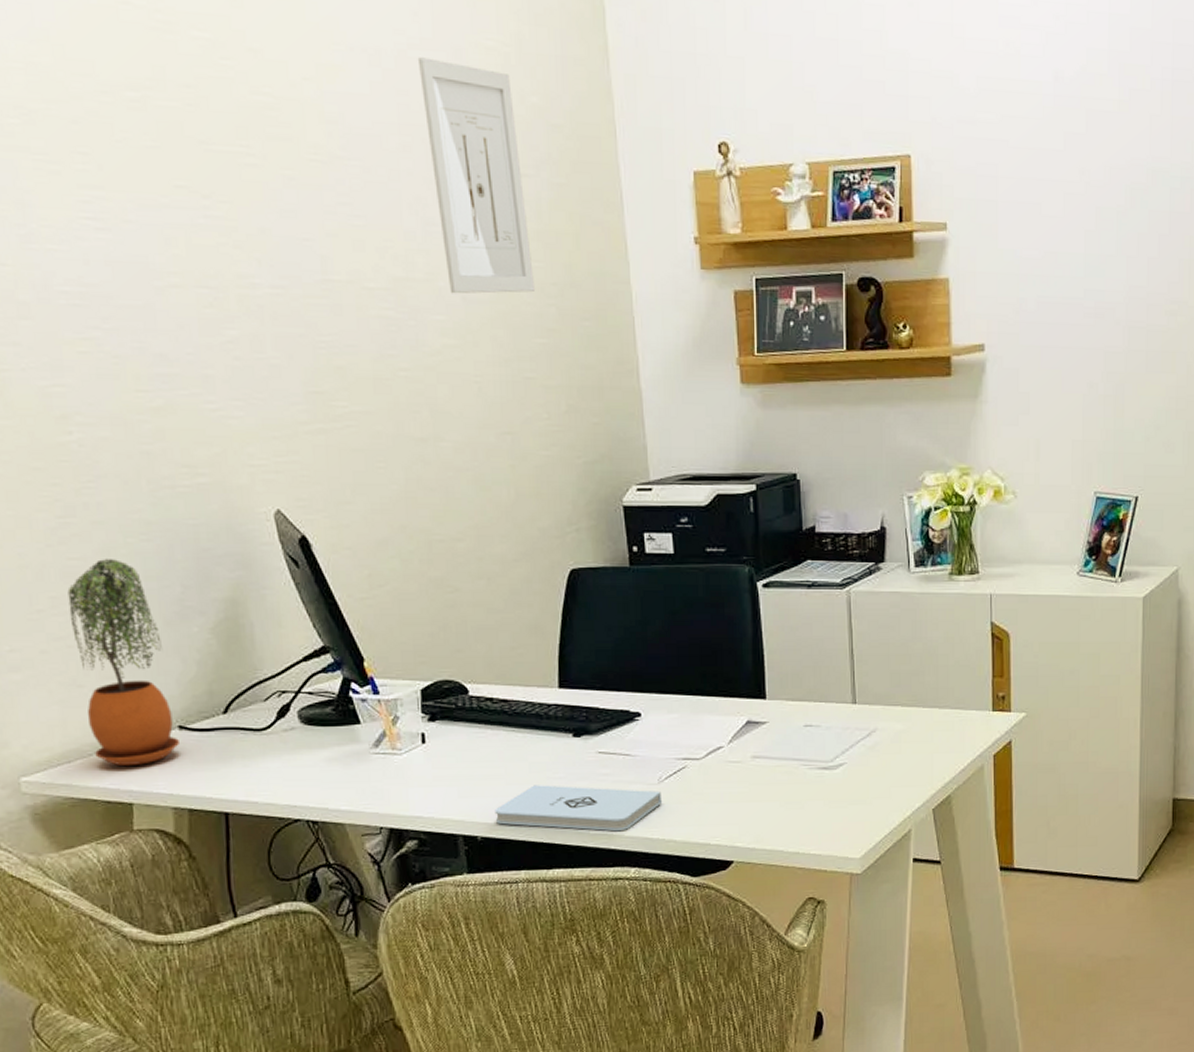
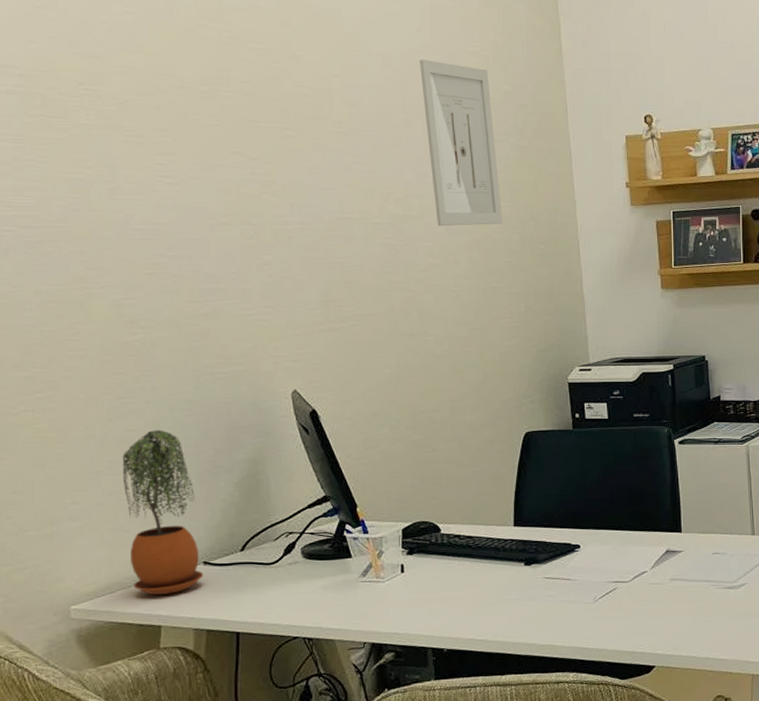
notepad: present [494,785,663,832] -> none [459,605,597,643]

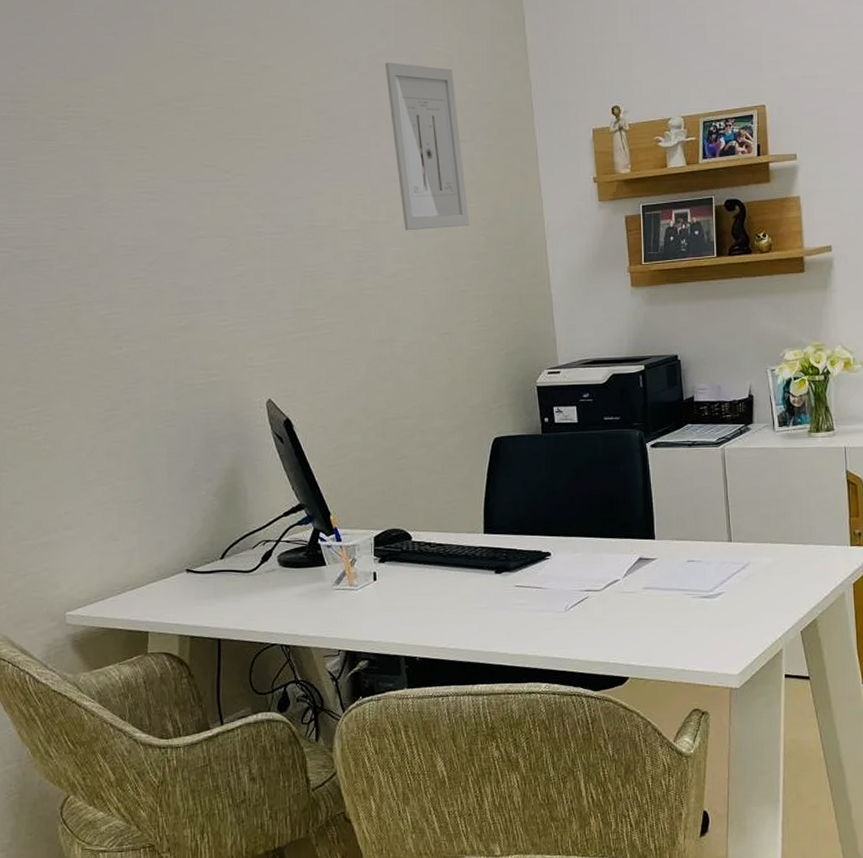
potted plant: present [122,430,203,595] -> none [110,441,186,602]

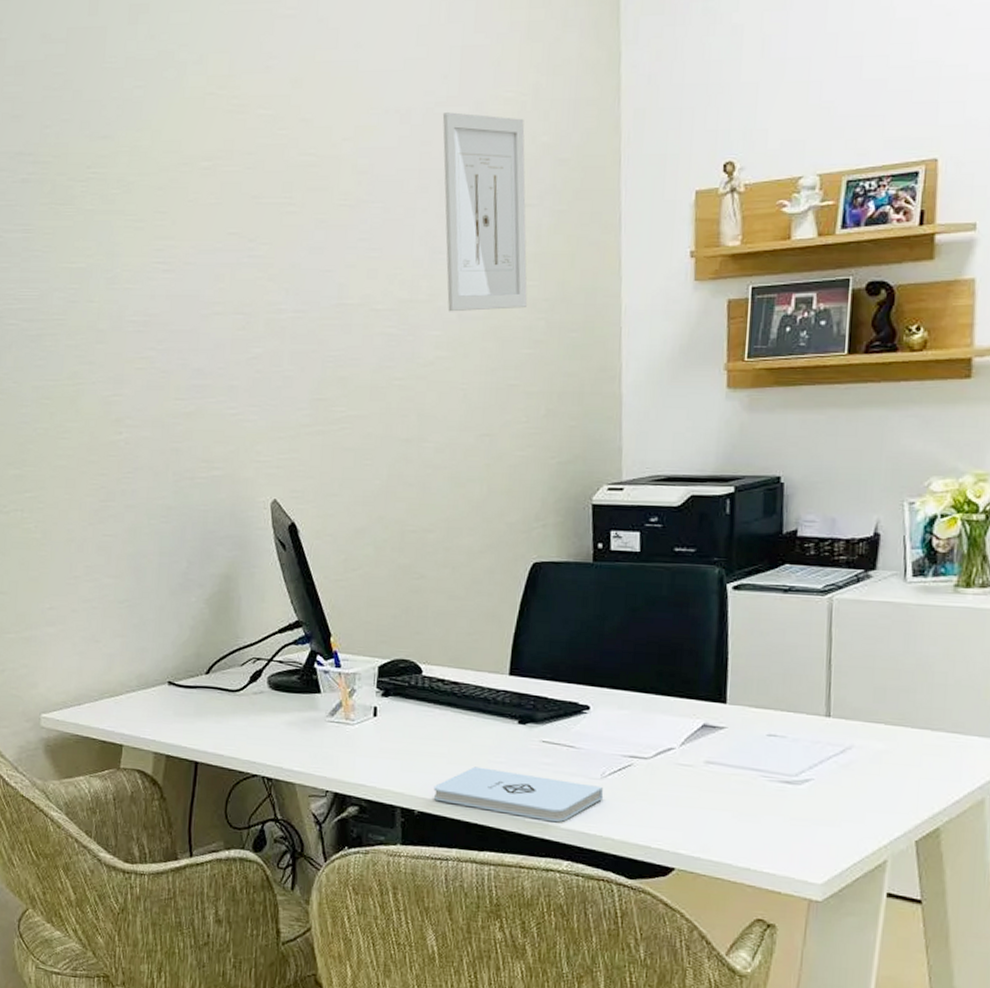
notepad: none [430,613,569,653] -> present [433,766,604,823]

